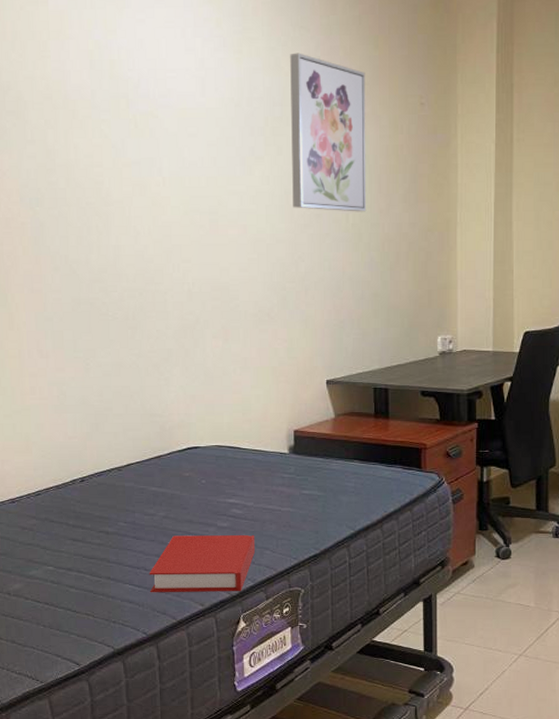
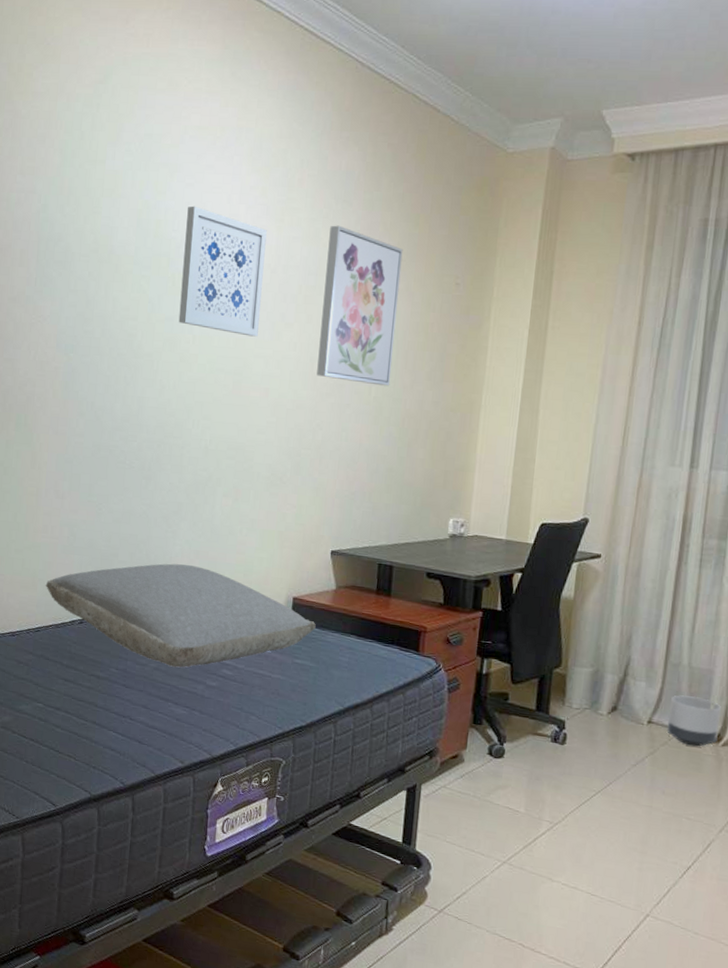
pillow: none [40,411,319,513] -> present [45,563,316,668]
wall art: none [141,42,229,174] -> present [178,206,267,337]
book: present [149,535,256,593] -> none [132,688,243,755]

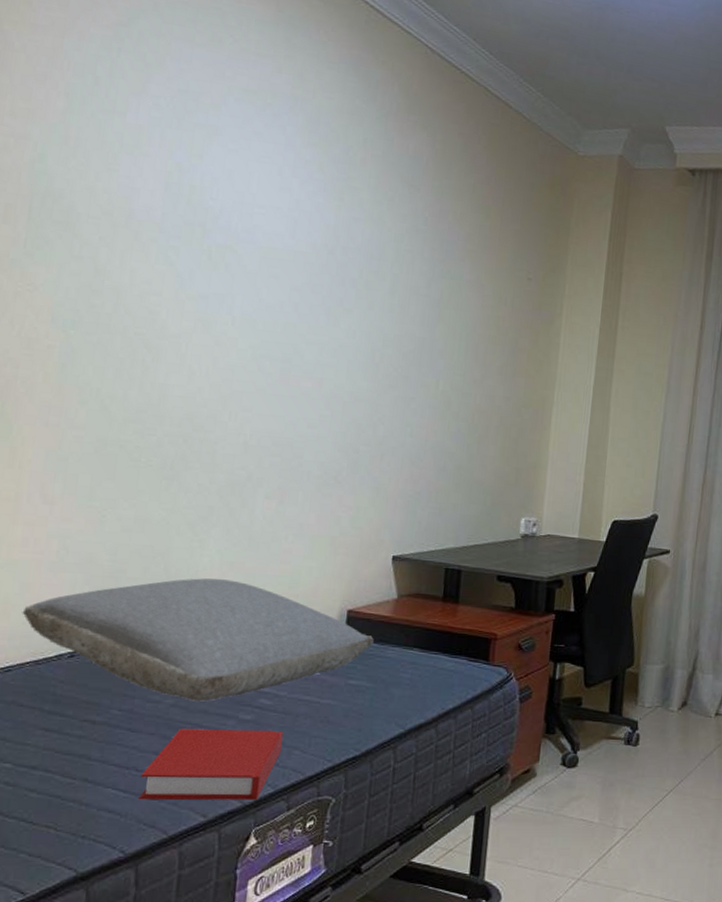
book: none [132,688,243,755] -> present [137,728,284,801]
wall art: present [178,206,267,337] -> none [214,173,324,322]
wall art: present [316,225,403,386] -> none [378,209,474,380]

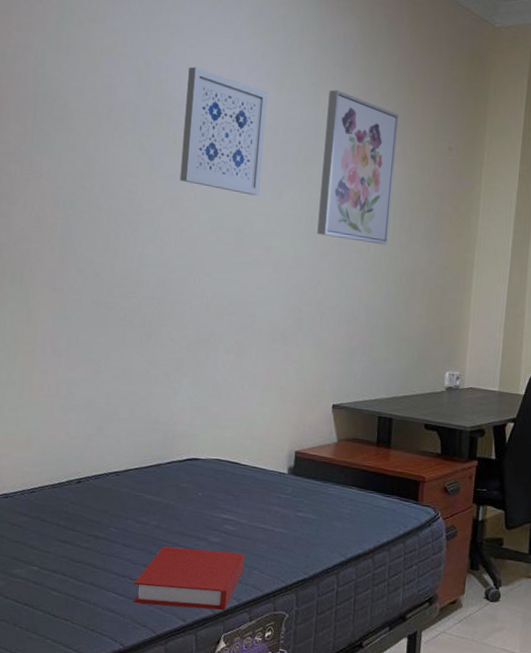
pillow: present [22,578,374,702] -> none [41,420,318,525]
wall art: none [214,173,324,322] -> present [179,66,268,196]
wall art: none [378,209,474,380] -> present [317,89,399,245]

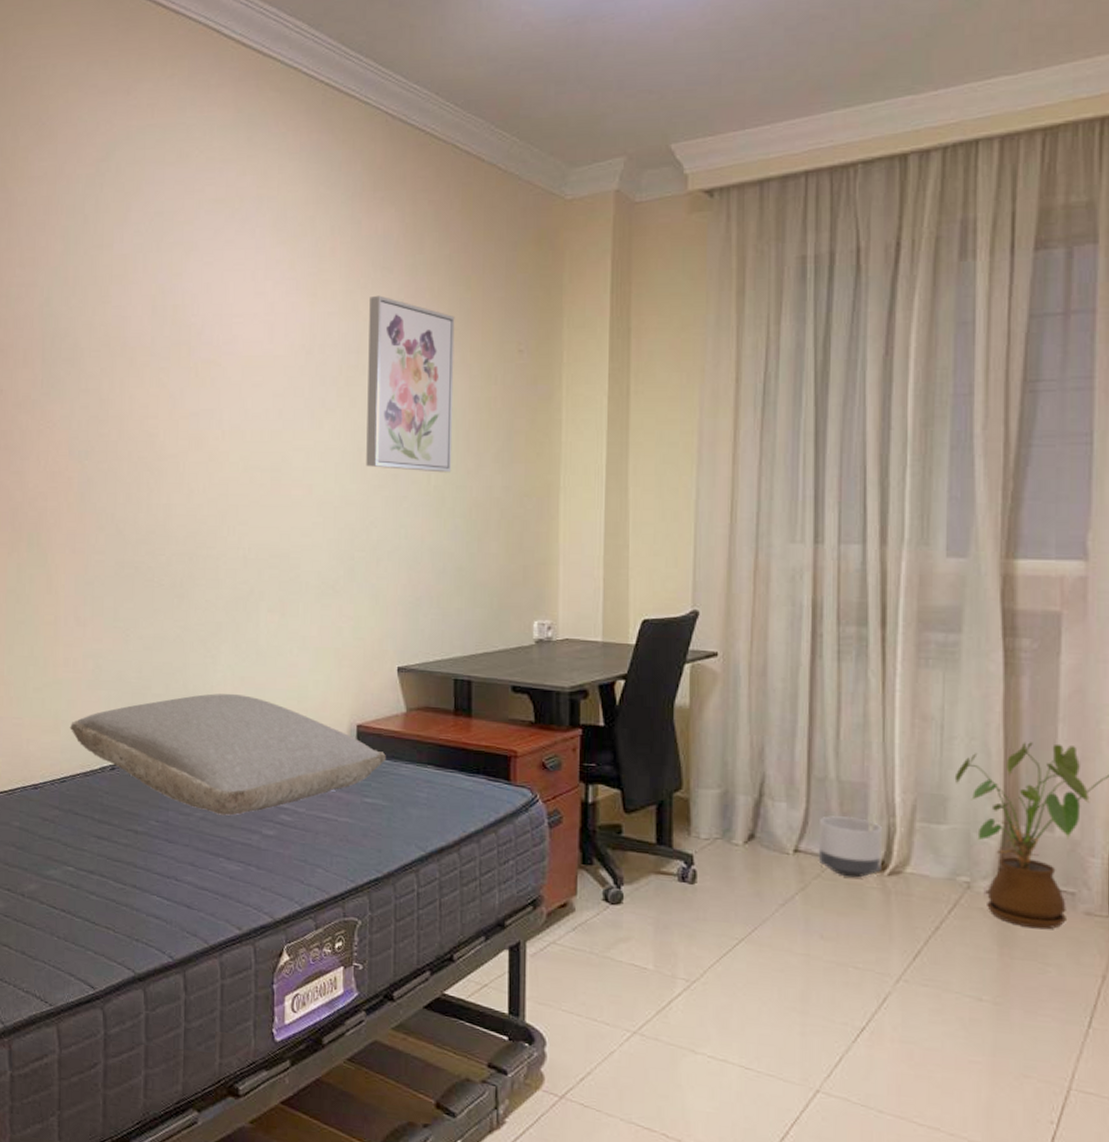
pillow: none [41,420,318,525] -> present [69,693,386,816]
book: present [132,546,245,611] -> none [179,841,306,917]
wall art: present [179,66,268,196] -> none [204,286,298,427]

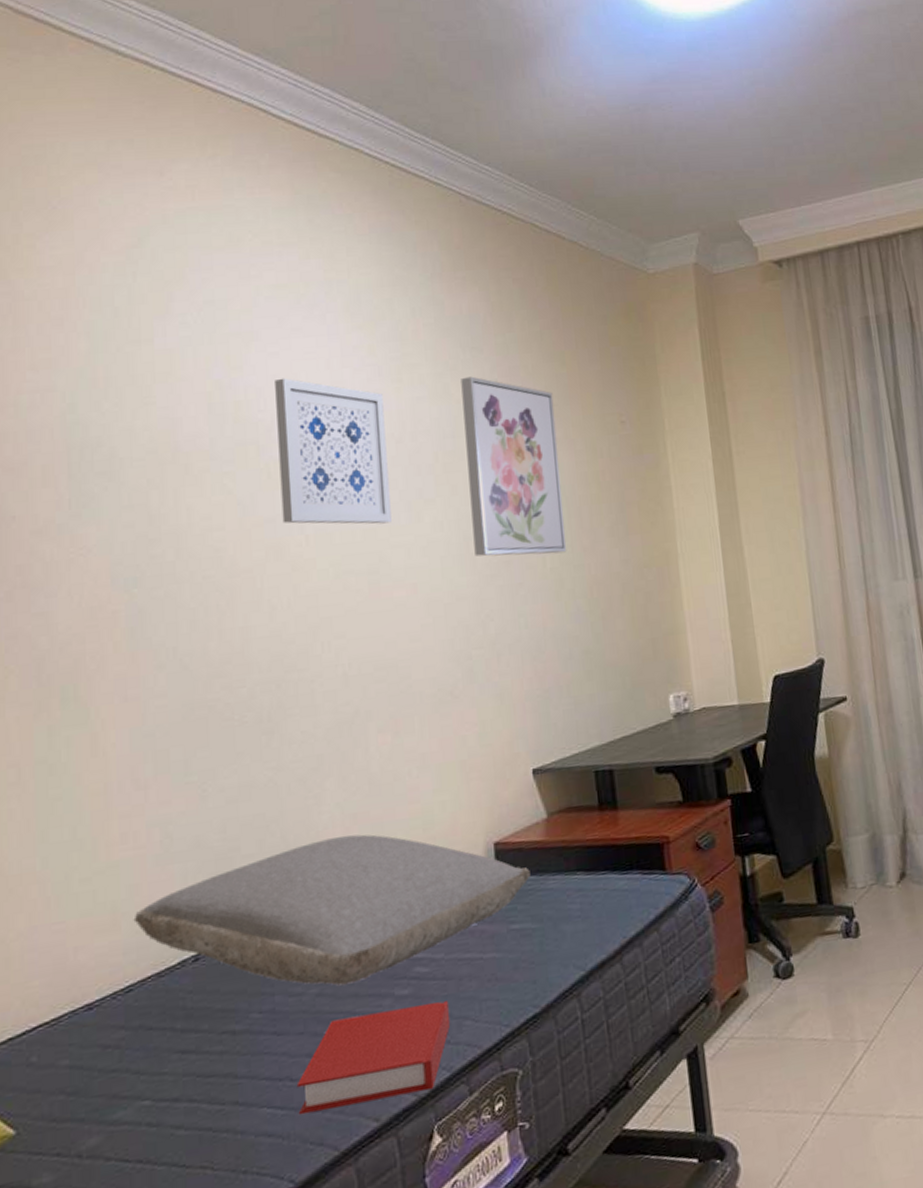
book: none [179,841,306,917] -> present [296,1001,451,1115]
wall art: none [204,286,298,427] -> present [275,378,392,524]

